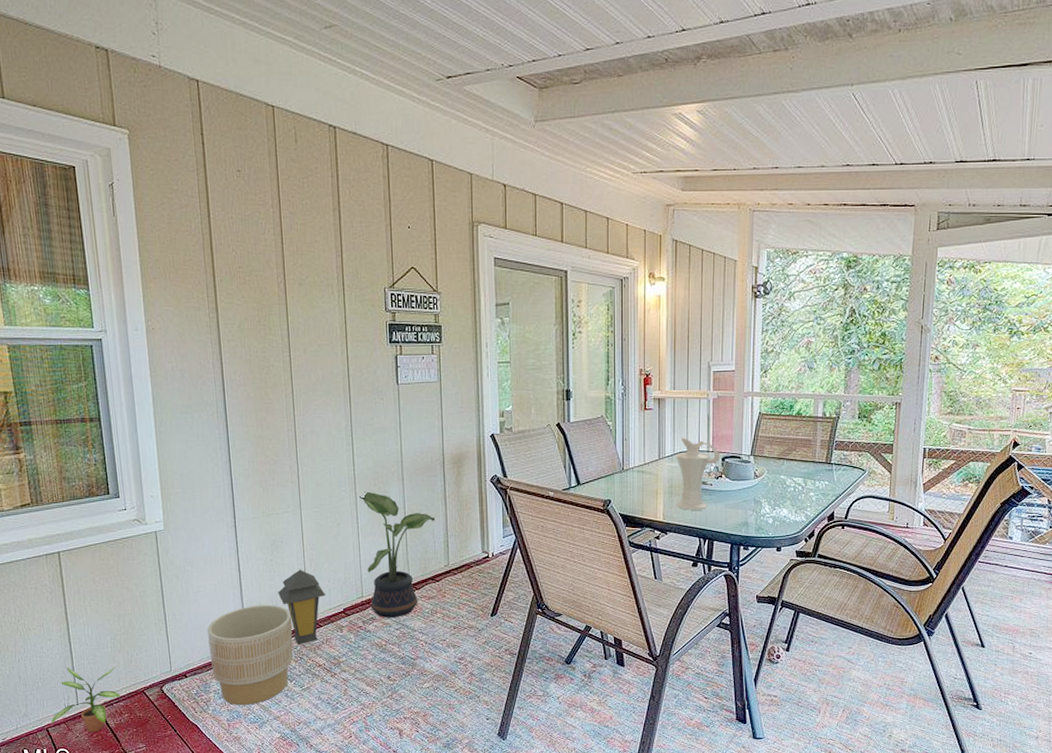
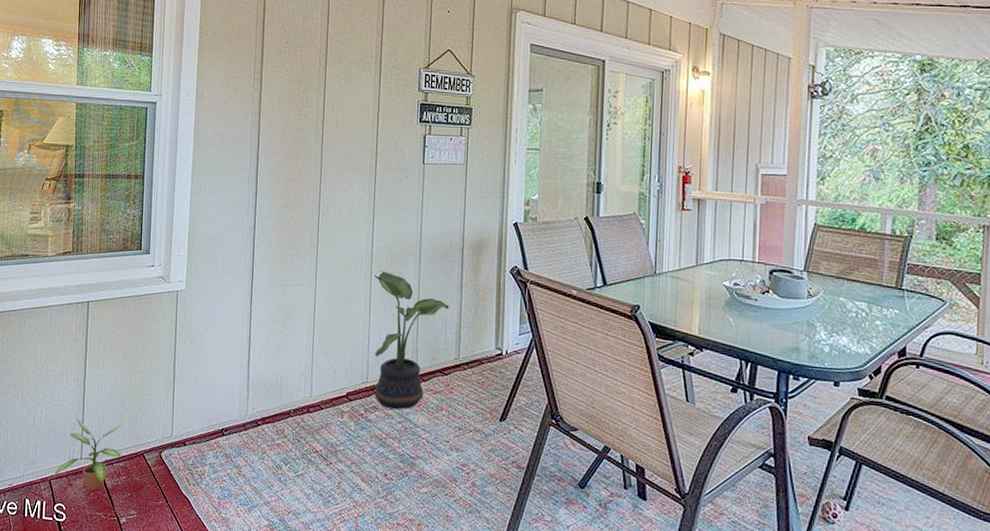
planter: present [207,604,293,705] -> none [210,377,295,485]
lantern: present [278,569,325,645] -> none [284,345,330,426]
pitcher: present [675,437,720,510] -> none [714,243,768,328]

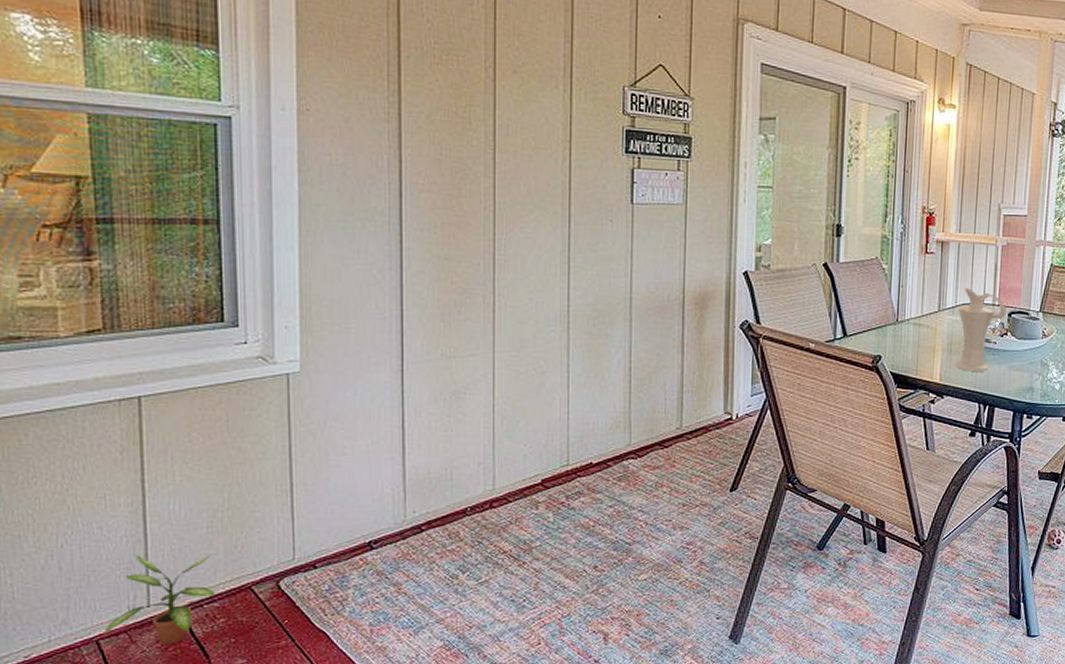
potted plant: present [374,271,449,409] -> none [573,333,669,491]
pitcher: none [714,243,768,328] -> present [955,287,1007,371]

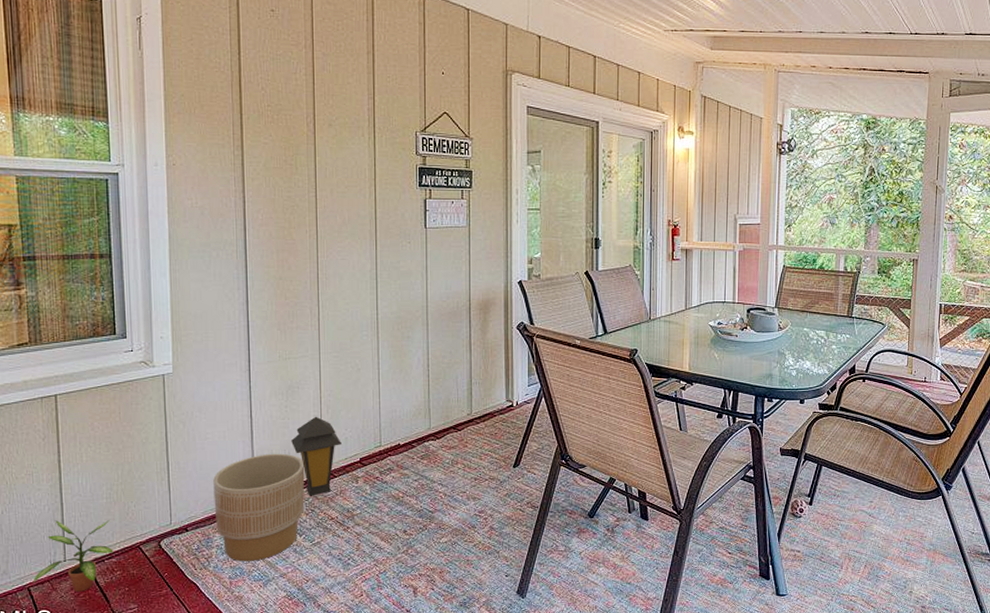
planter: none [351,473,471,605] -> present [213,453,305,562]
lantern: none [455,428,519,525] -> present [291,416,341,496]
pitcher: present [955,287,1007,371] -> none [701,288,746,361]

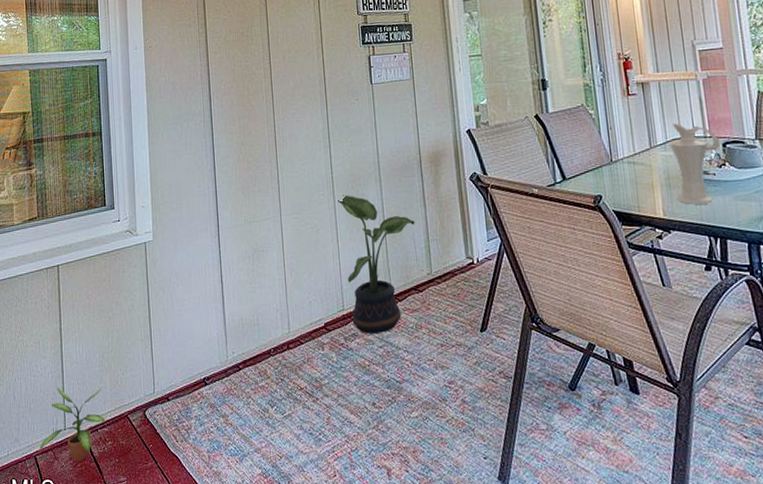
planter: present [213,453,305,562] -> none [190,319,274,434]
lantern: present [291,416,341,496] -> none [259,279,306,364]
potted plant: none [382,336,459,468] -> present [338,195,415,333]
pitcher: none [701,288,746,361] -> present [668,122,721,205]

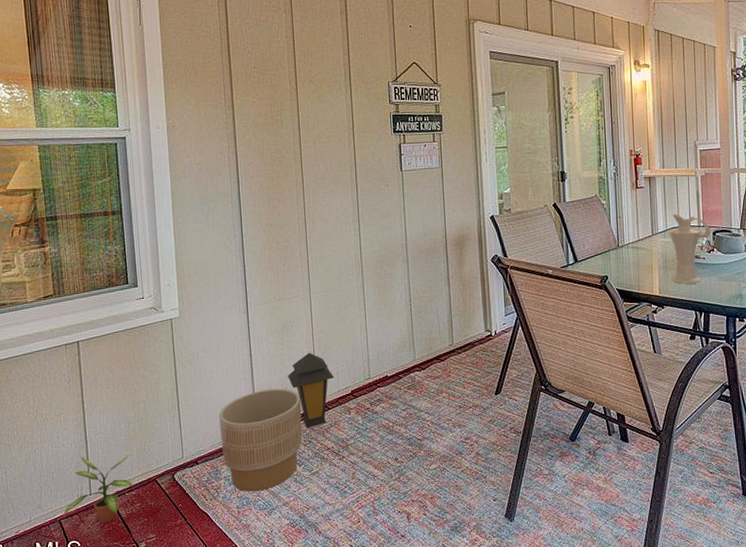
planter: none [190,319,274,434] -> present [219,388,302,492]
lantern: none [259,279,306,364] -> present [288,352,334,428]
potted plant: present [338,195,415,333] -> none [366,274,439,399]

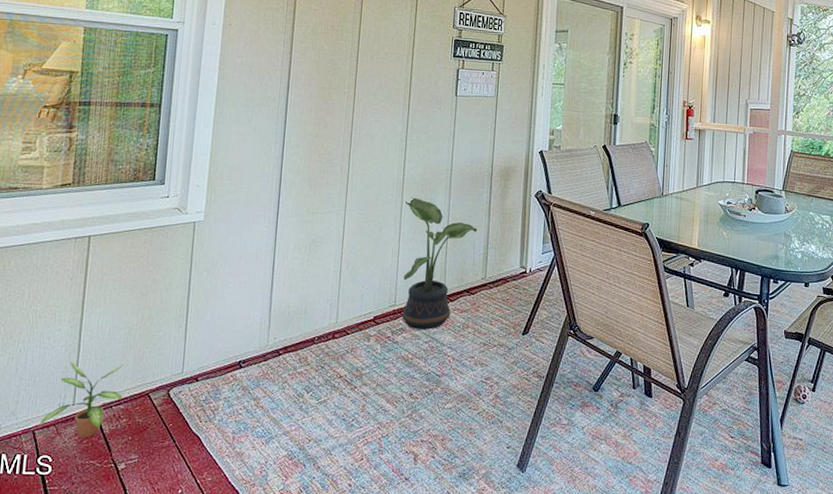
planter: present [219,388,302,492] -> none [226,306,320,417]
lantern: present [288,352,334,428] -> none [309,271,357,352]
potted plant: none [366,274,439,399] -> present [402,197,478,329]
pitcher: present [668,213,711,284] -> none [710,168,754,240]

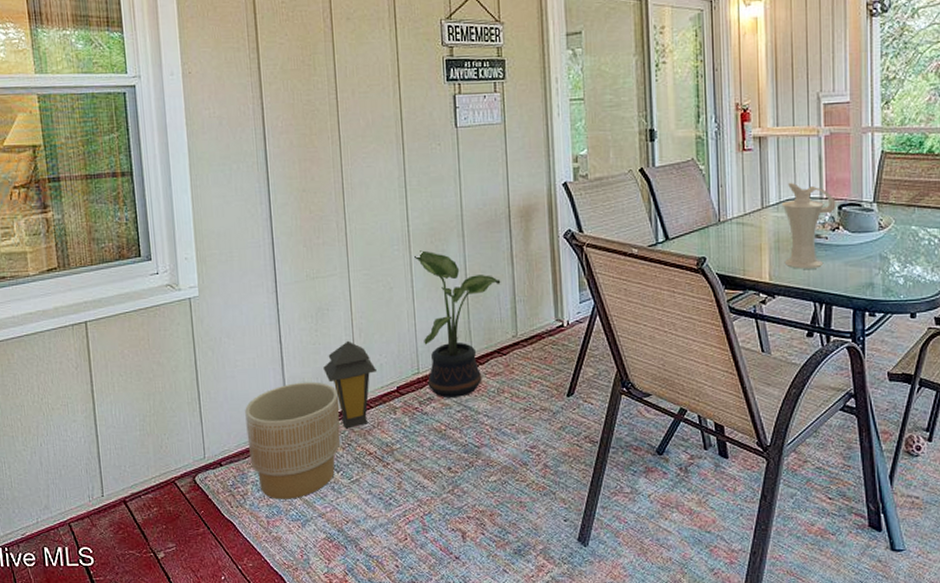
potted plant: present [38,362,123,438] -> none [73,453,150,529]
planter: none [226,306,320,417] -> present [245,382,340,500]
lantern: none [309,271,357,352] -> present [323,340,376,429]
pitcher: none [710,168,754,240] -> present [781,182,836,269]

